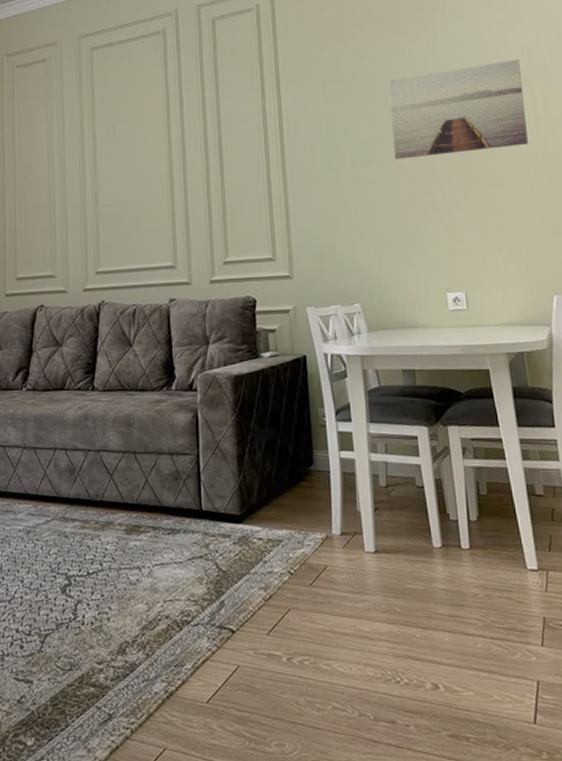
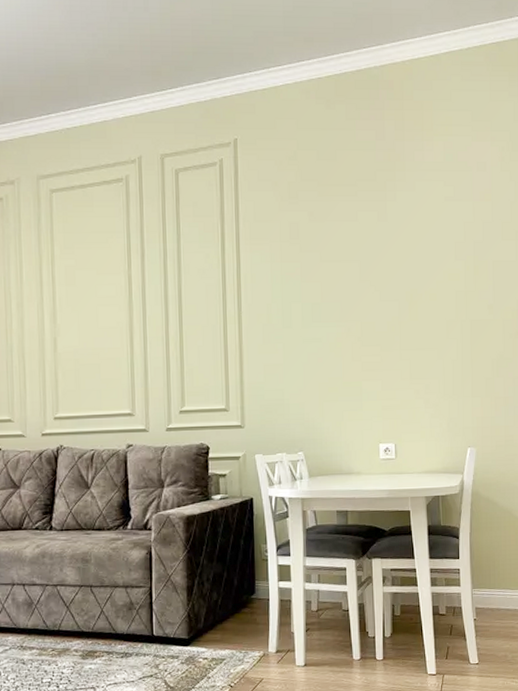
wall art: present [388,59,528,160] -> none [340,234,458,321]

